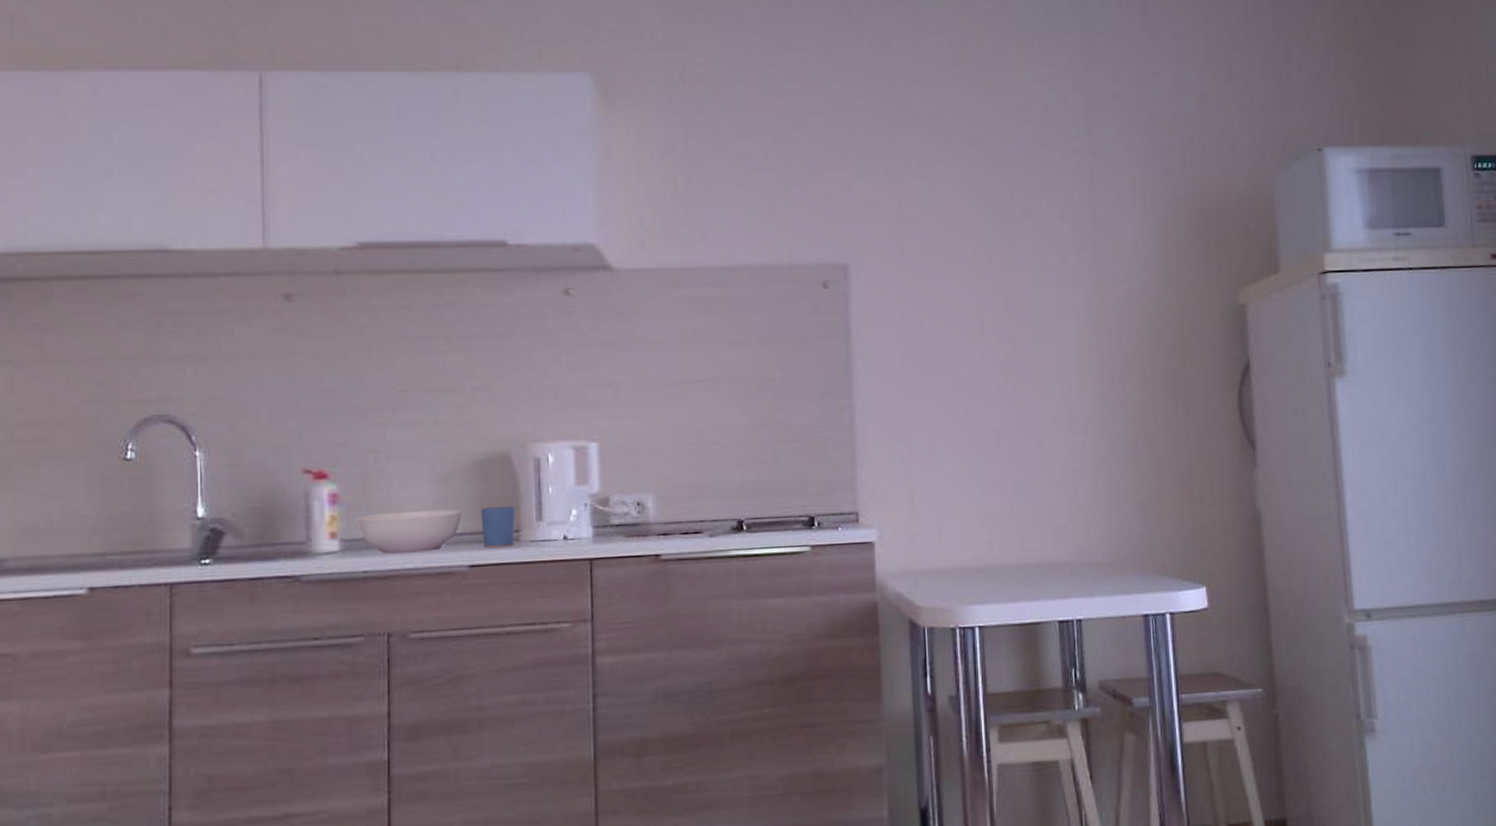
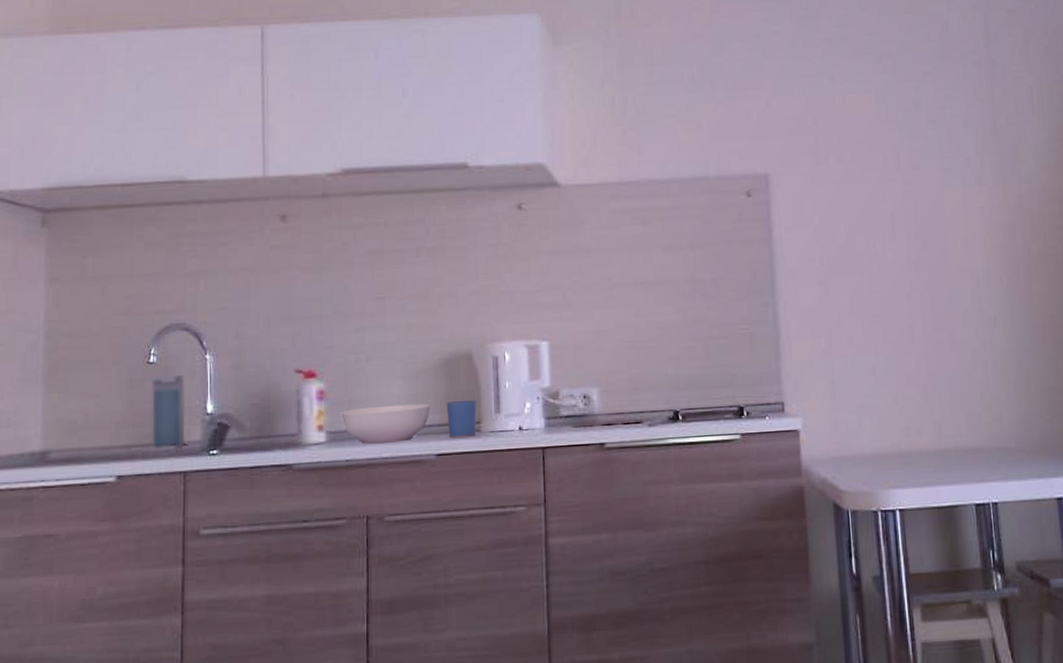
soap dispenser: none [125,473,171,561] -> present [148,374,185,452]

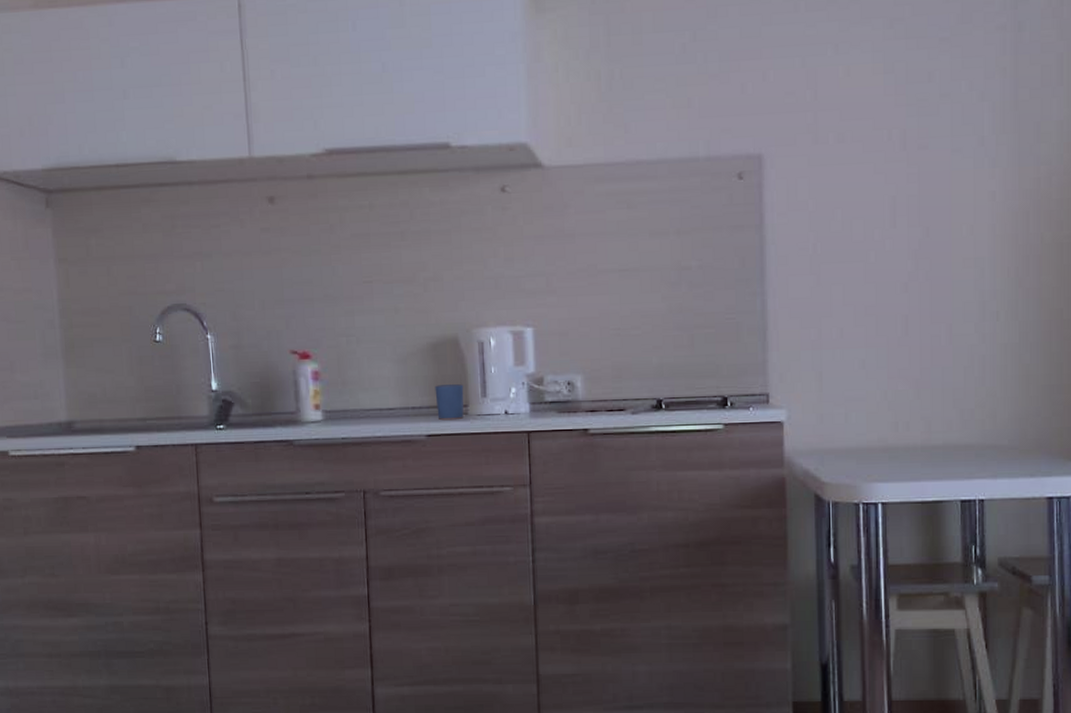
soap dispenser: present [148,374,185,452] -> none [156,353,193,425]
bowl: present [340,403,431,444] -> none [334,386,420,424]

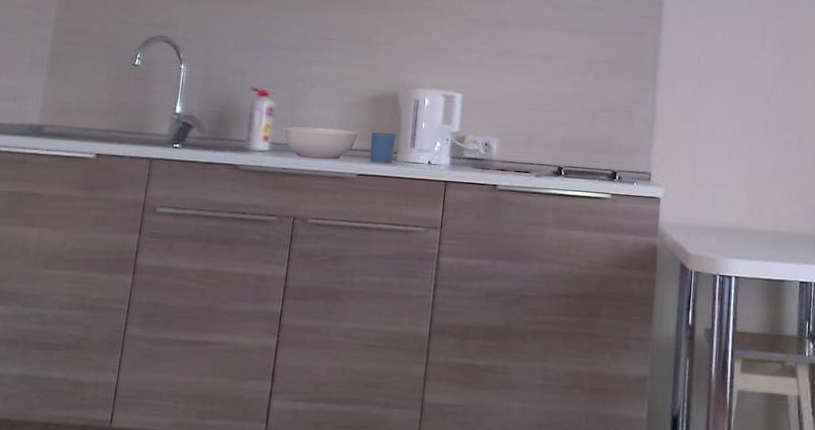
bowl: none [334,386,420,424] -> present [283,126,358,160]

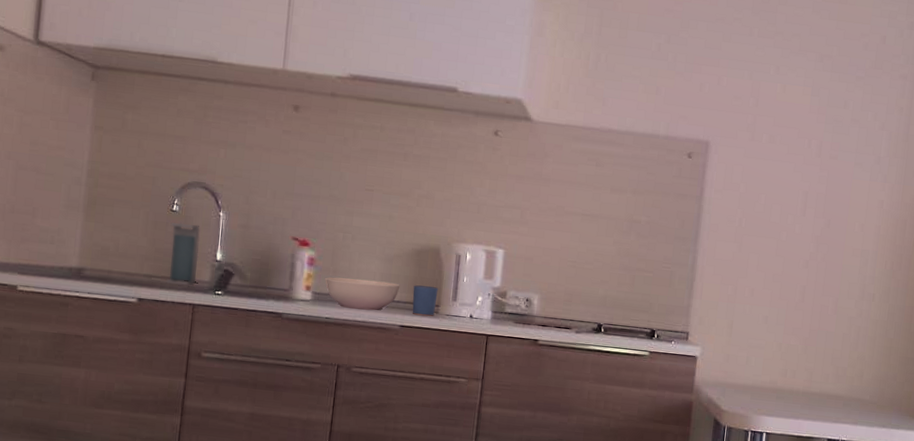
soap dispenser: none [124,76,161,140] -> present [165,222,200,286]

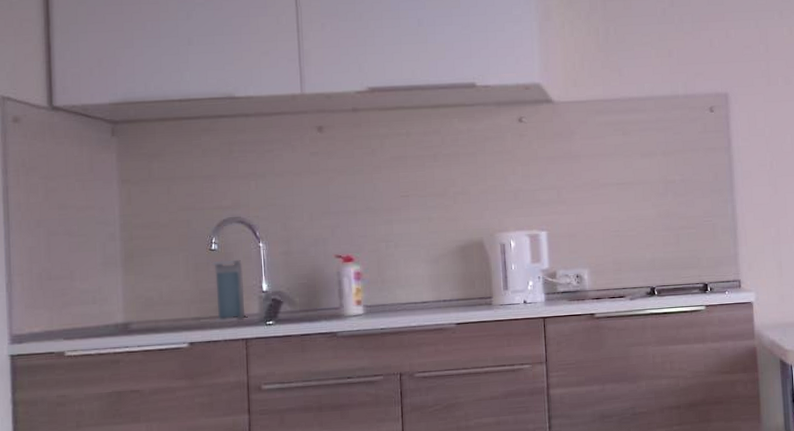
bowl: present [325,276,400,311] -> none [374,282,450,316]
mug: present [412,285,438,317] -> none [463,279,489,311]

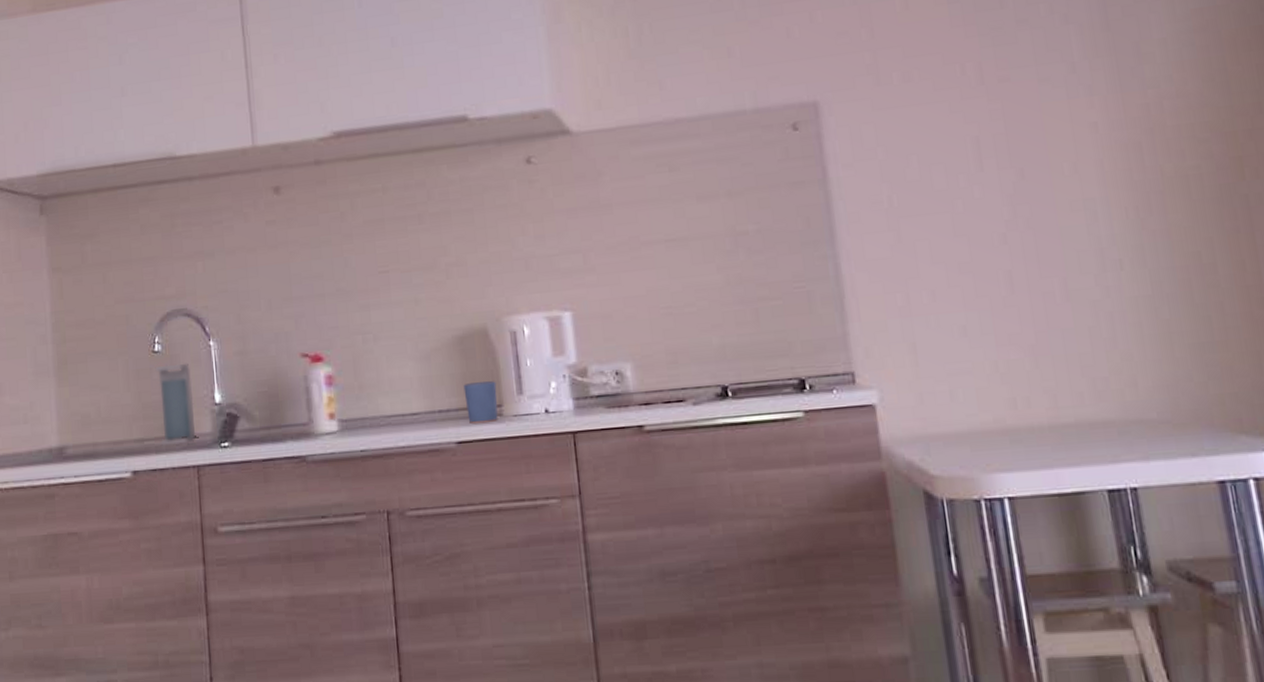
mug: none [463,279,489,311] -> present [463,381,498,425]

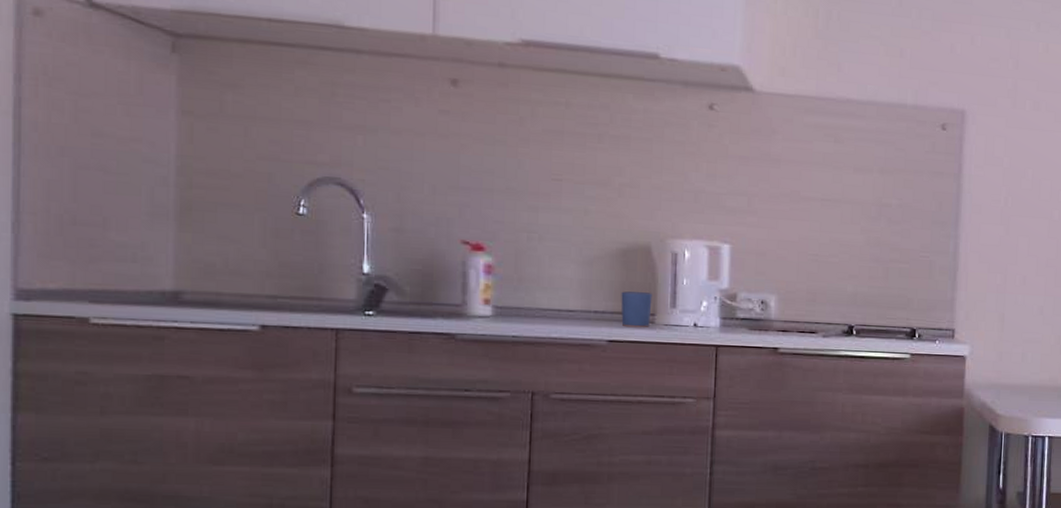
soap dispenser: present [155,363,195,446] -> none [296,228,339,307]

